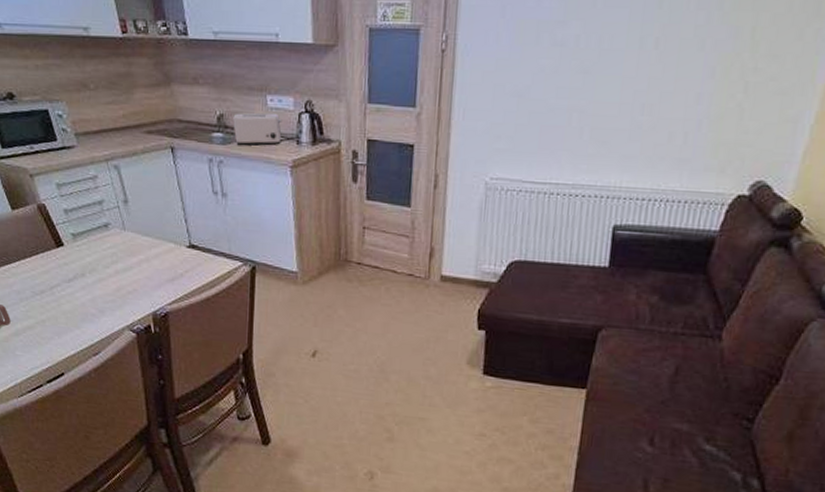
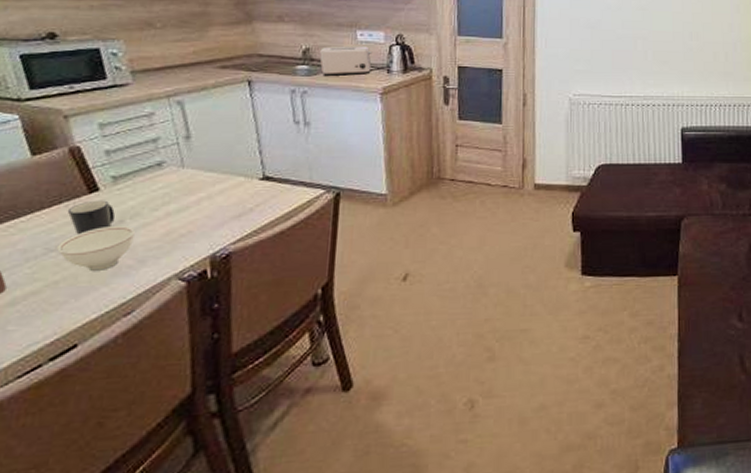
bowl: none [40,277,94,315] -> present [57,225,135,271]
mug: none [43,254,78,284] -> present [67,200,116,236]

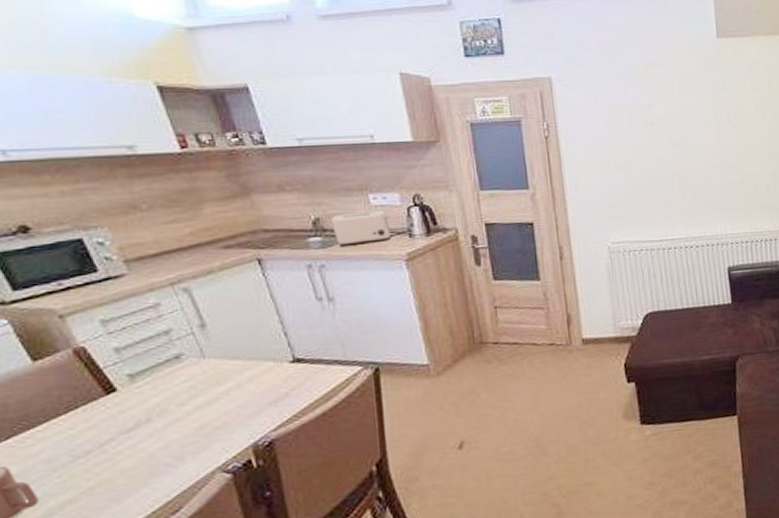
bowl: present [57,225,135,271] -> none [84,423,166,473]
mug: present [67,200,116,236] -> none [86,400,141,439]

